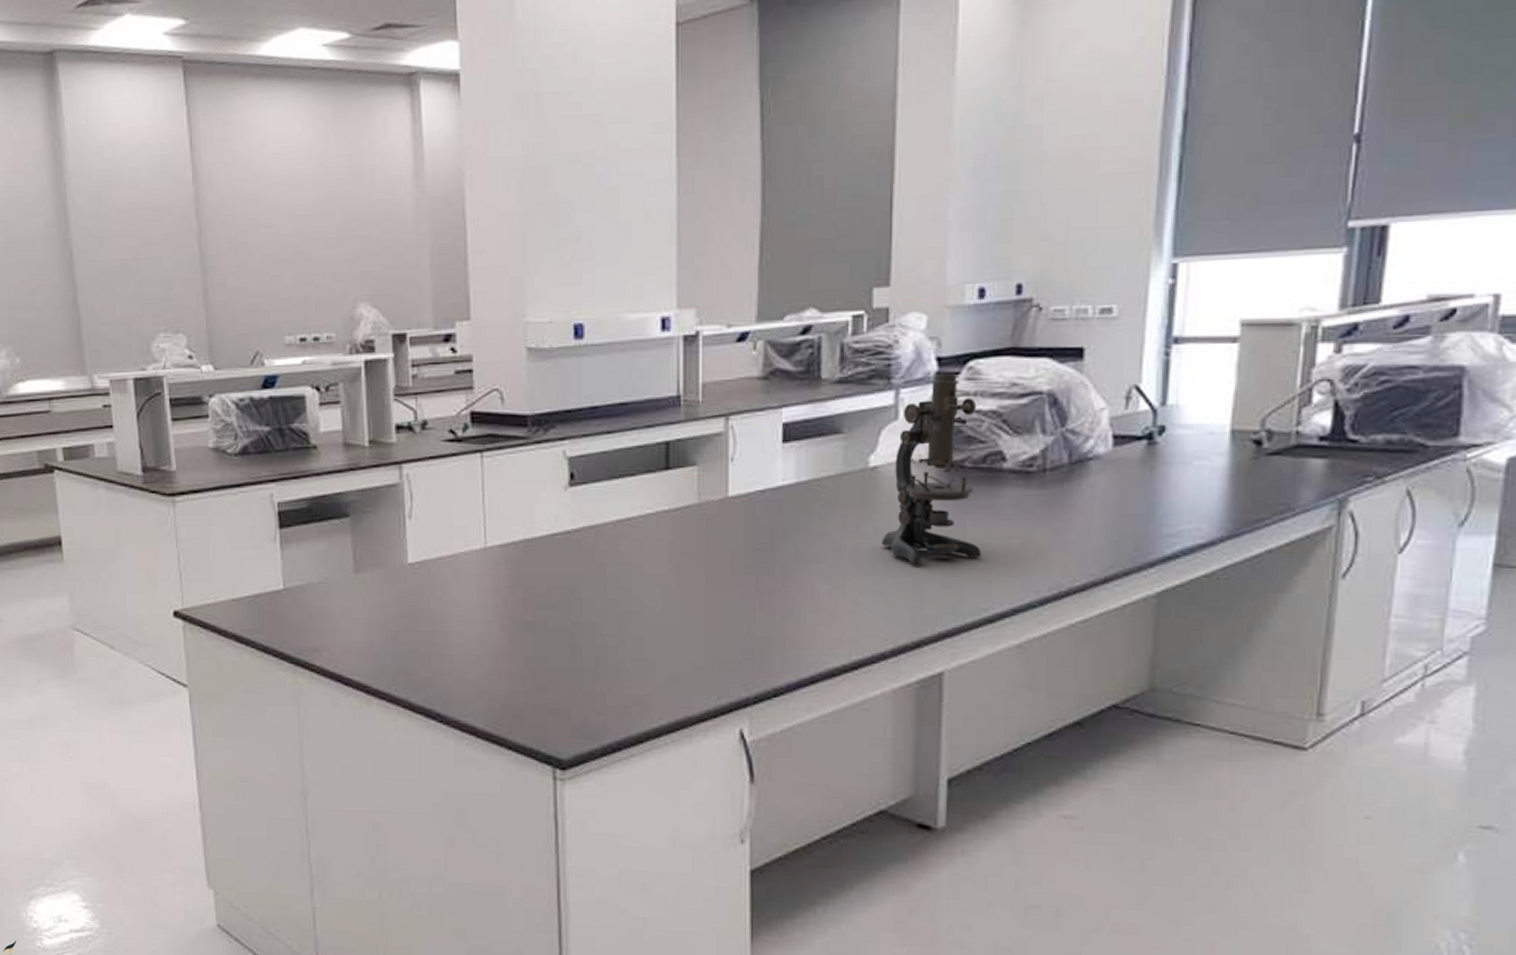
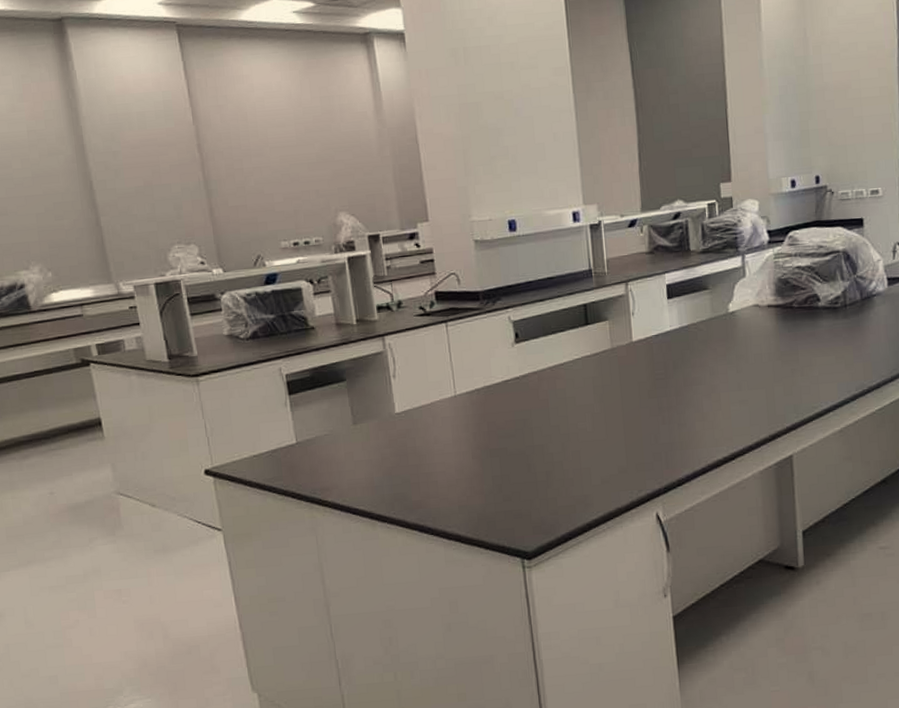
microscope: present [881,373,981,565] -> none [742,241,810,380]

